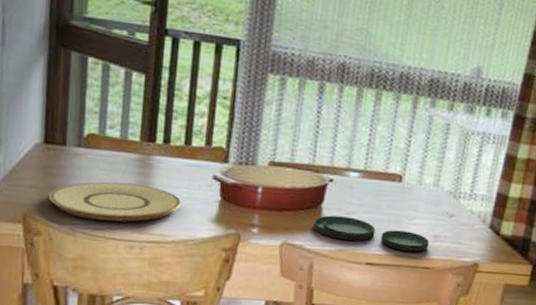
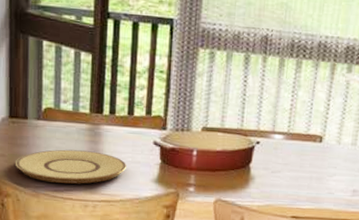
plate: present [313,215,430,252] -> none [242,174,349,206]

